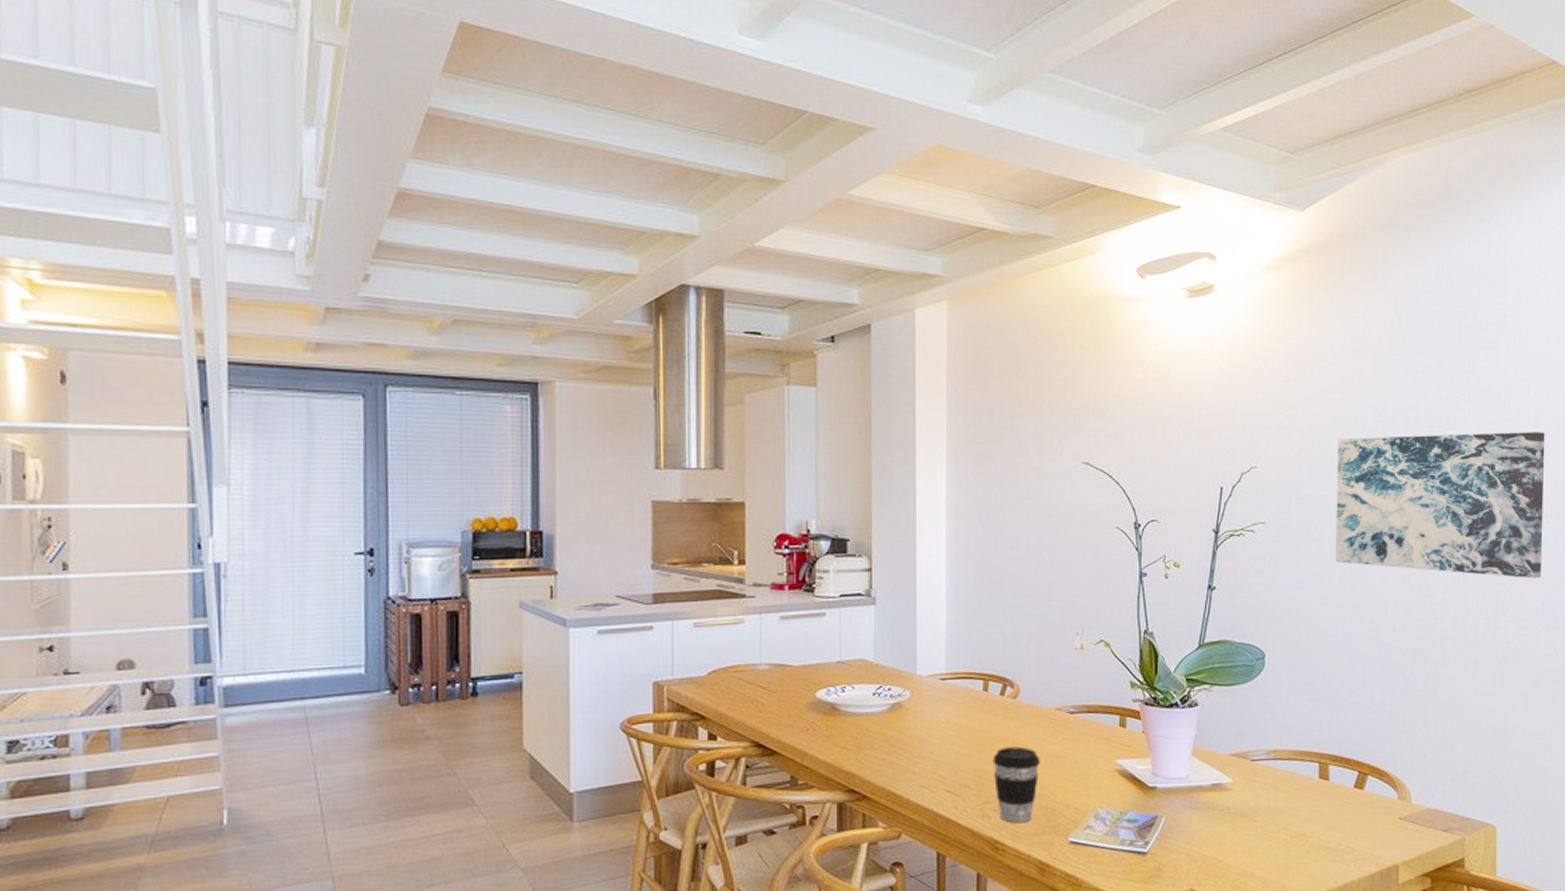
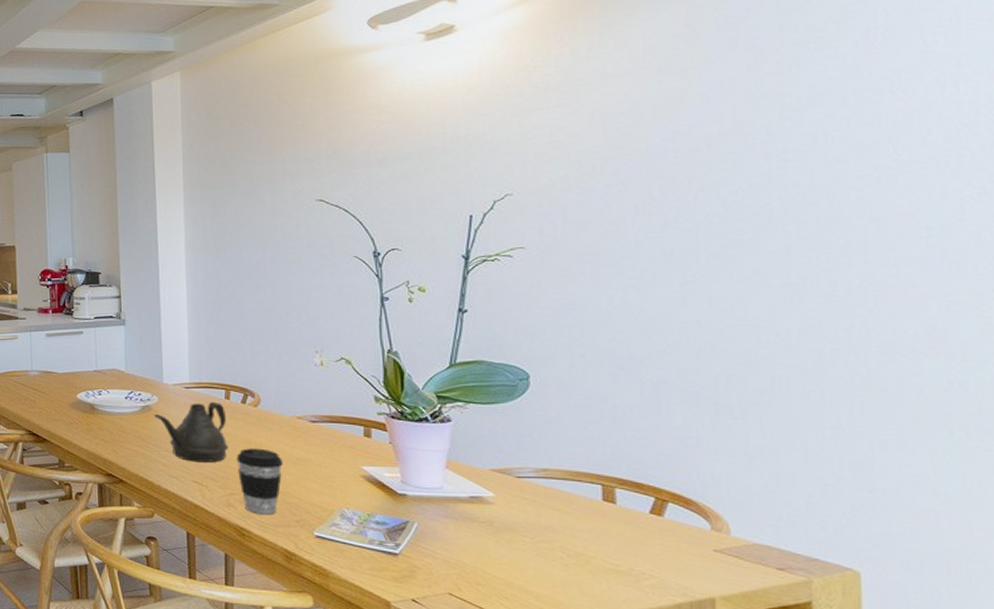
teapot: none [905,694,985,768] -> present [154,401,229,462]
wall art: present [1336,432,1545,579] -> none [614,134,923,300]

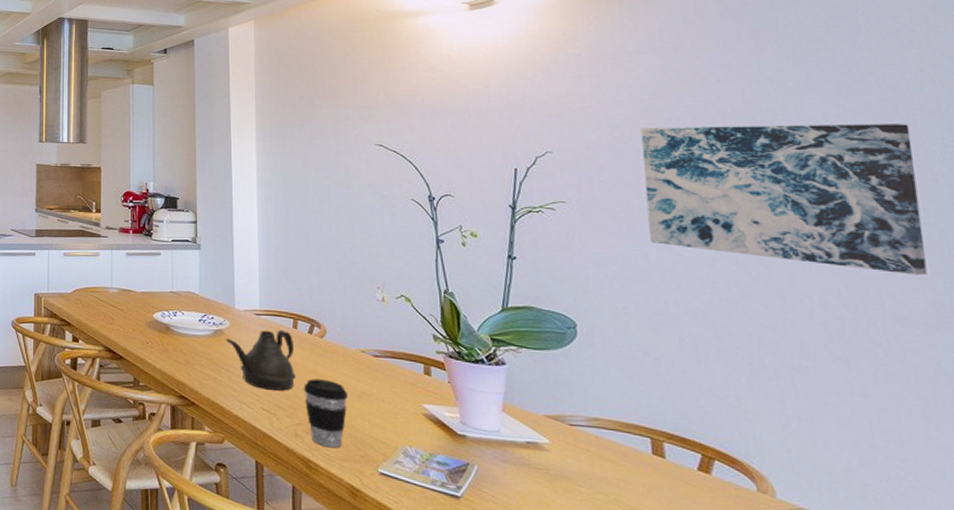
wall art: none [614,134,923,300] -> present [640,124,927,276]

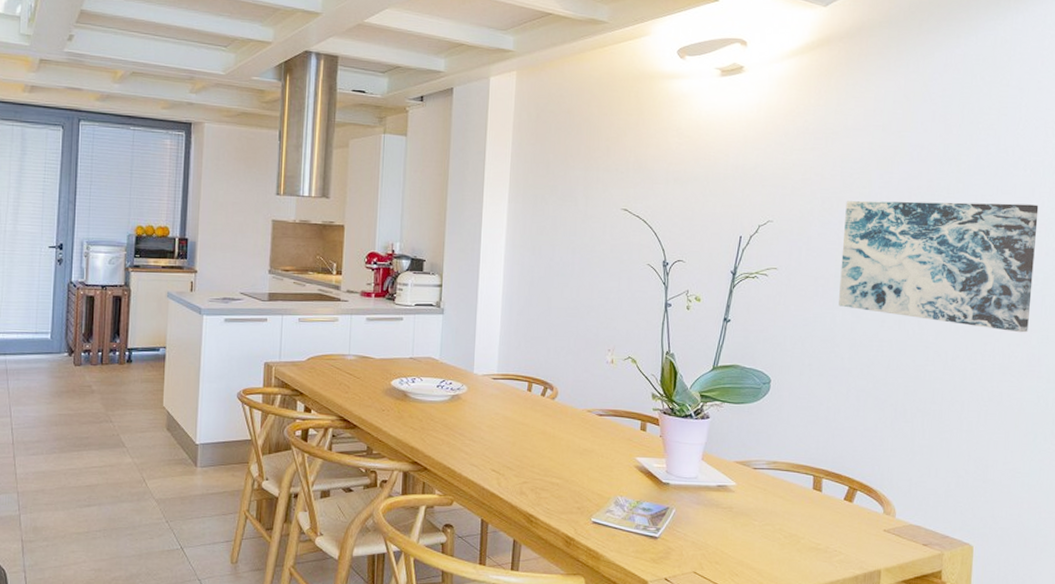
teapot: present [226,329,296,391] -> none [462,393,527,452]
coffee cup: present [303,378,348,448] -> none [532,439,571,503]

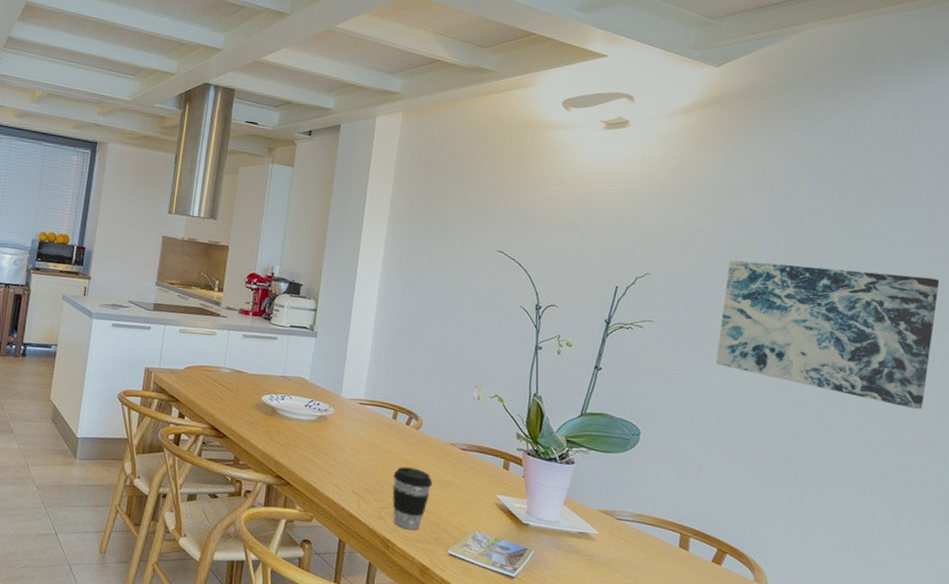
coffee cup: none [532,439,571,503] -> present [392,466,432,531]

